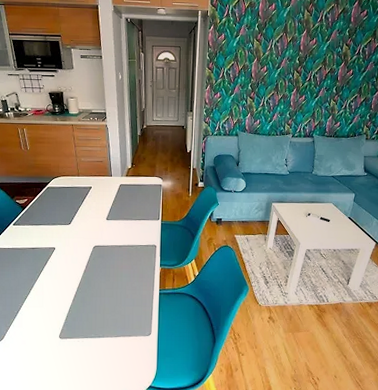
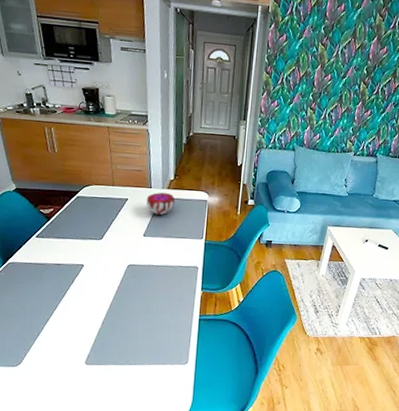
decorative bowl: none [107,180,133,200] -> present [146,192,175,215]

